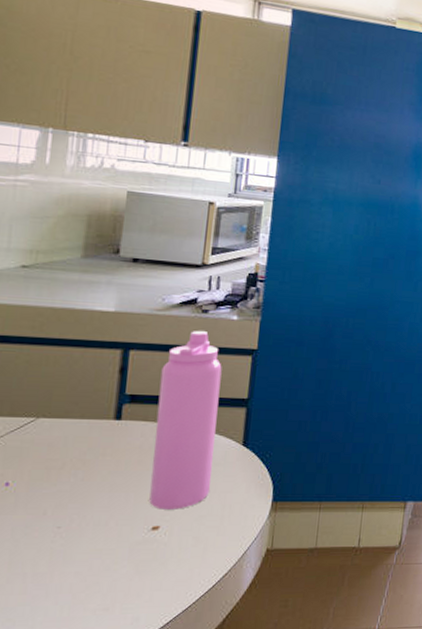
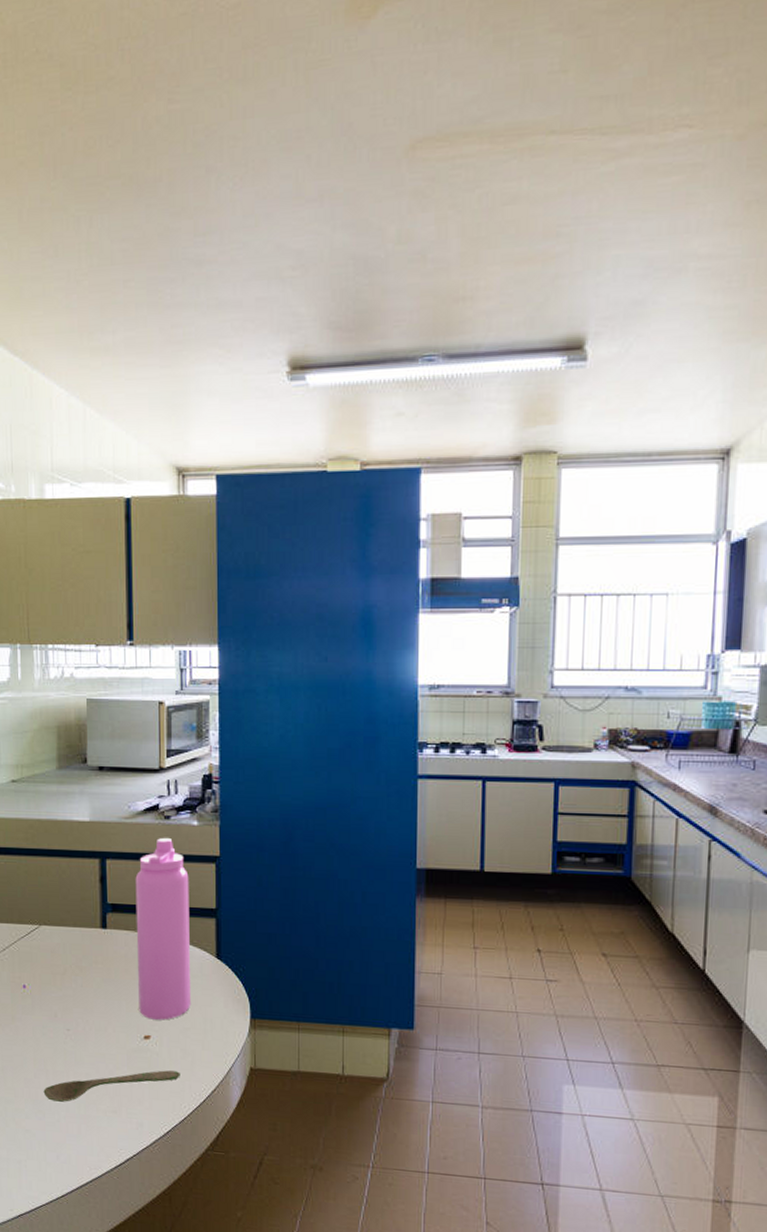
spoon: none [16,560,189,606] -> present [43,1070,180,1102]

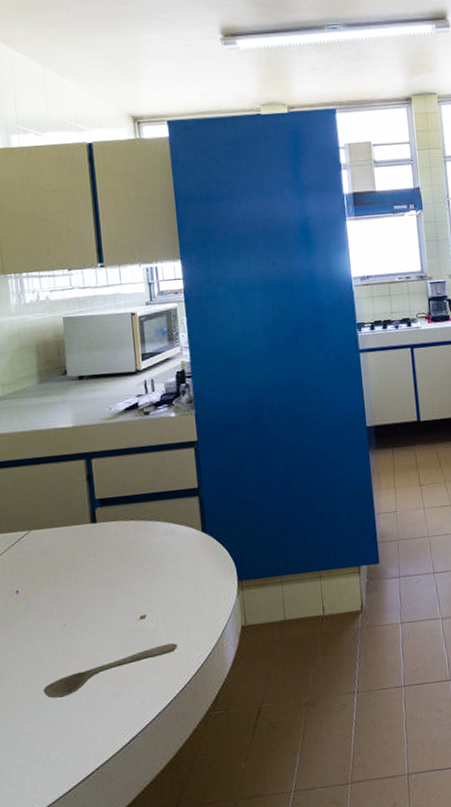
water bottle: present [135,837,192,1020] -> none [120,431,183,600]

